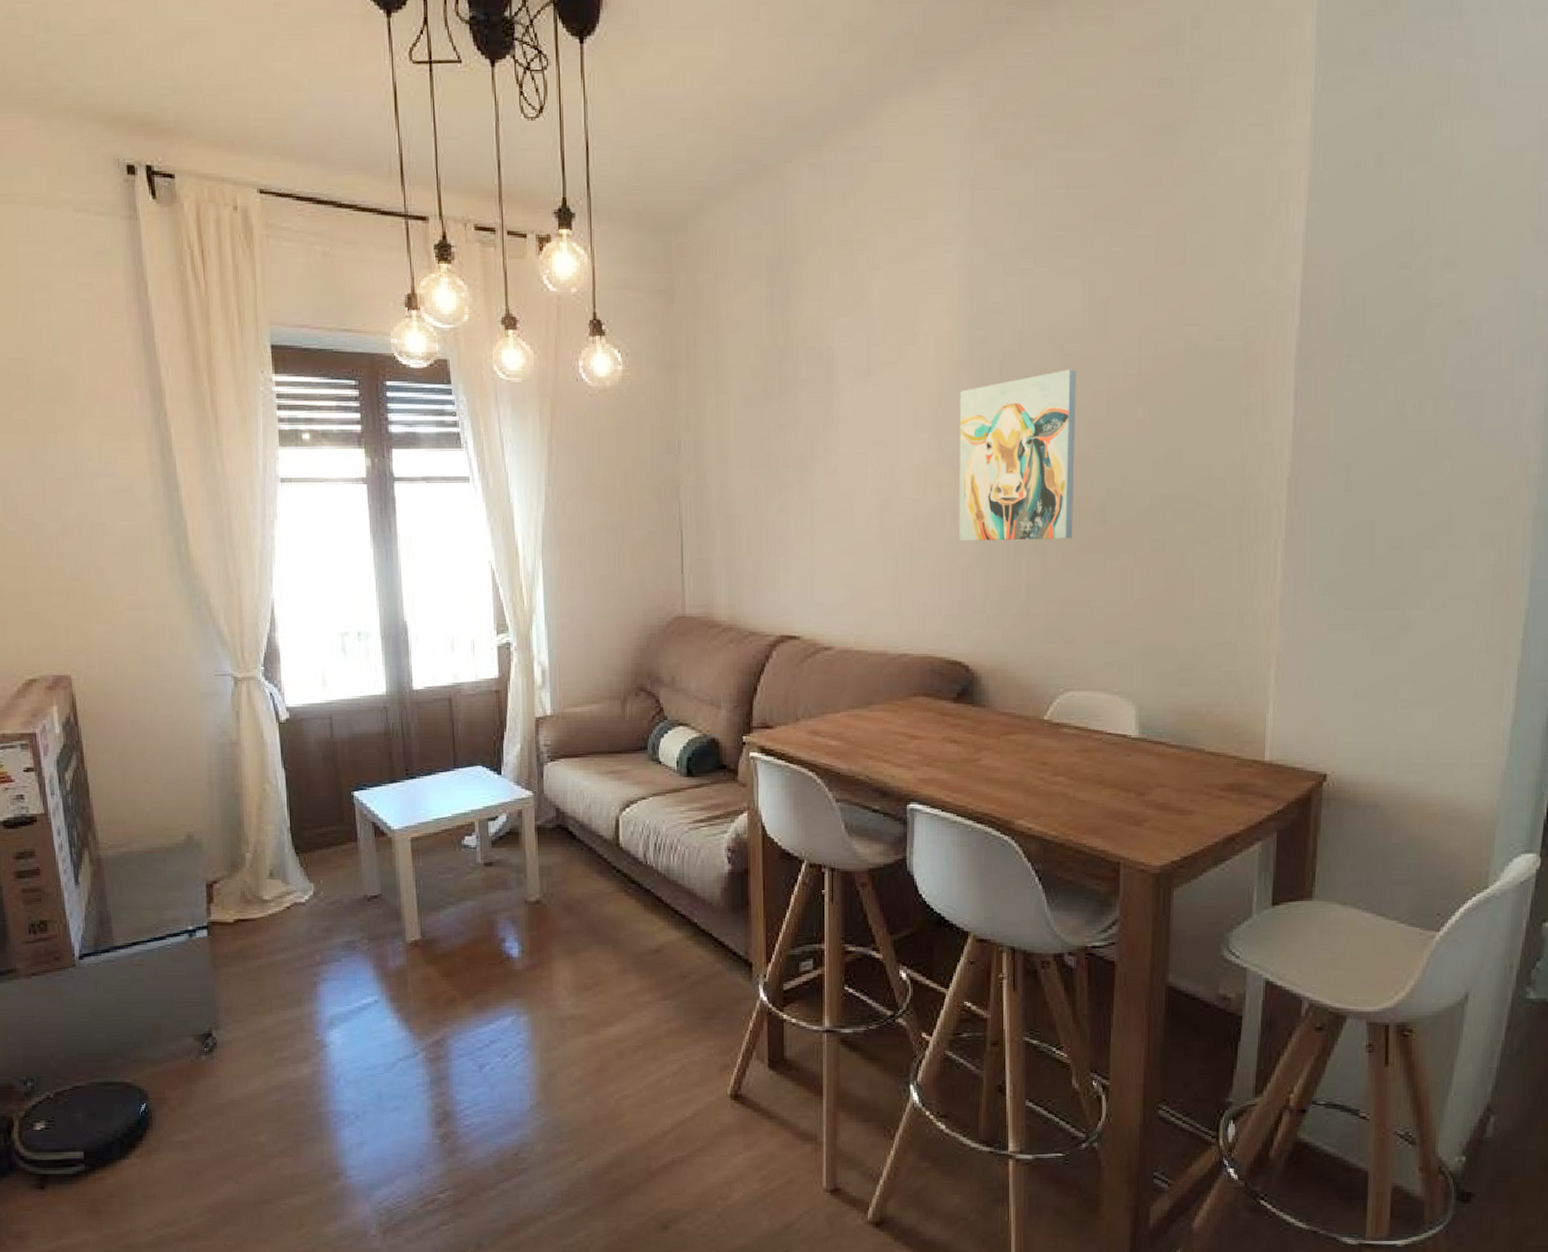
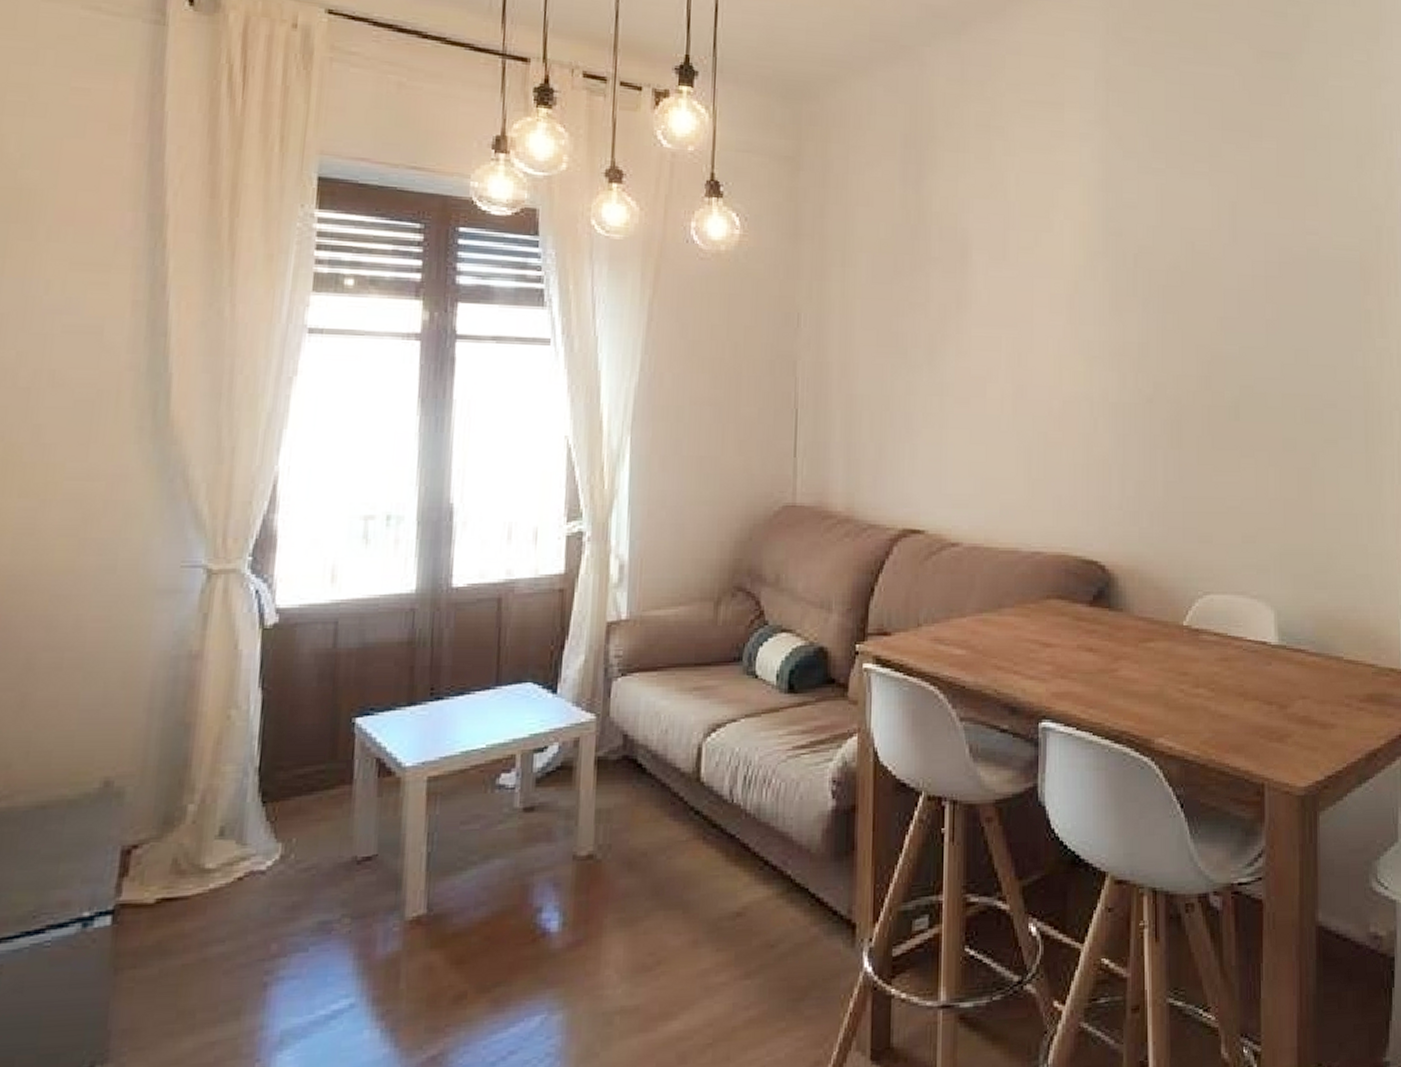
wall art: present [959,369,1076,541] -> none [1095,267,1208,434]

